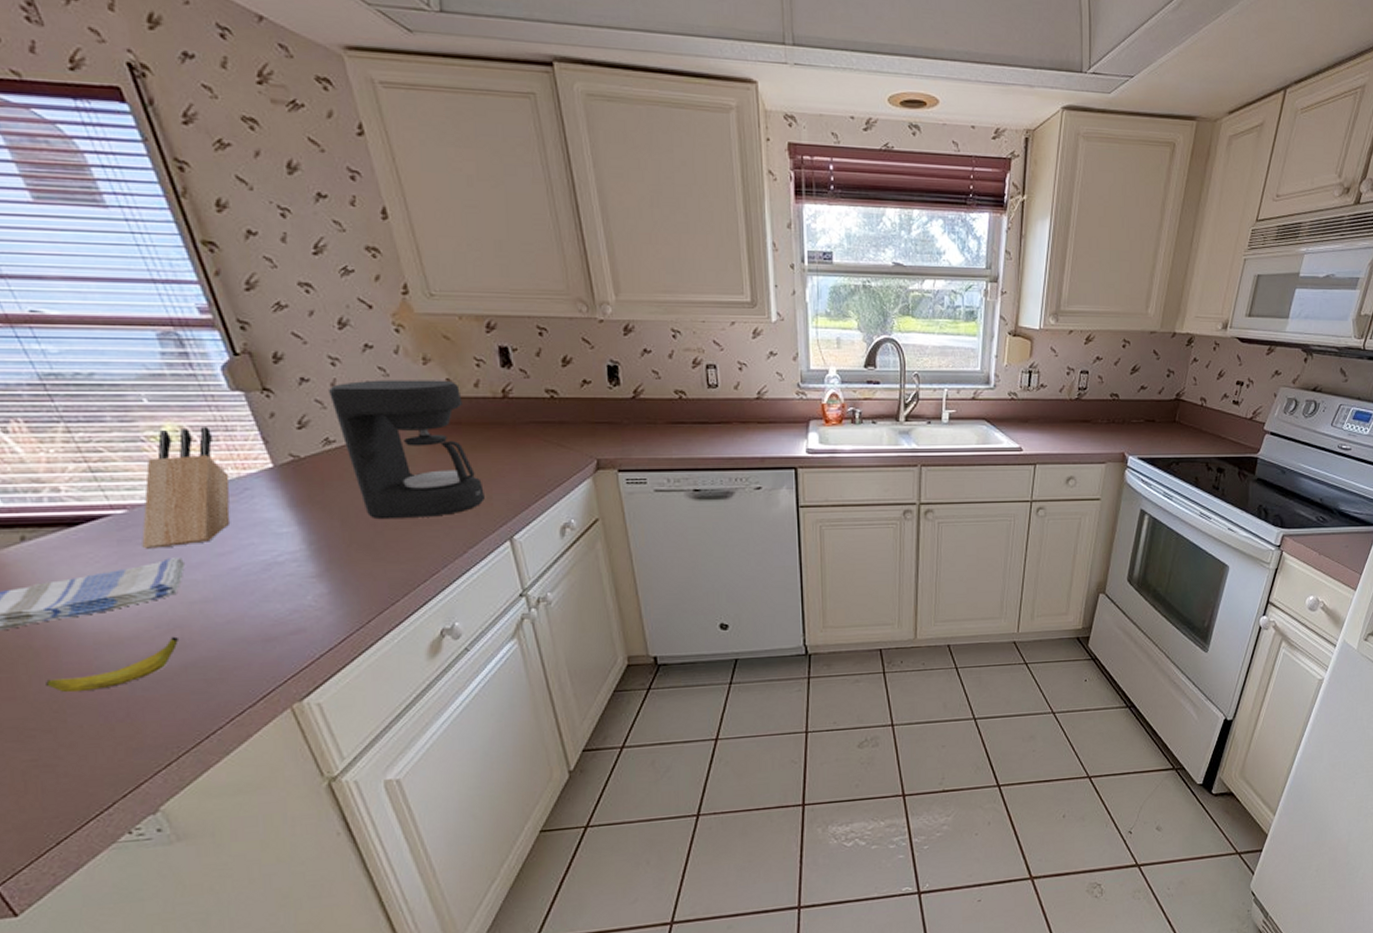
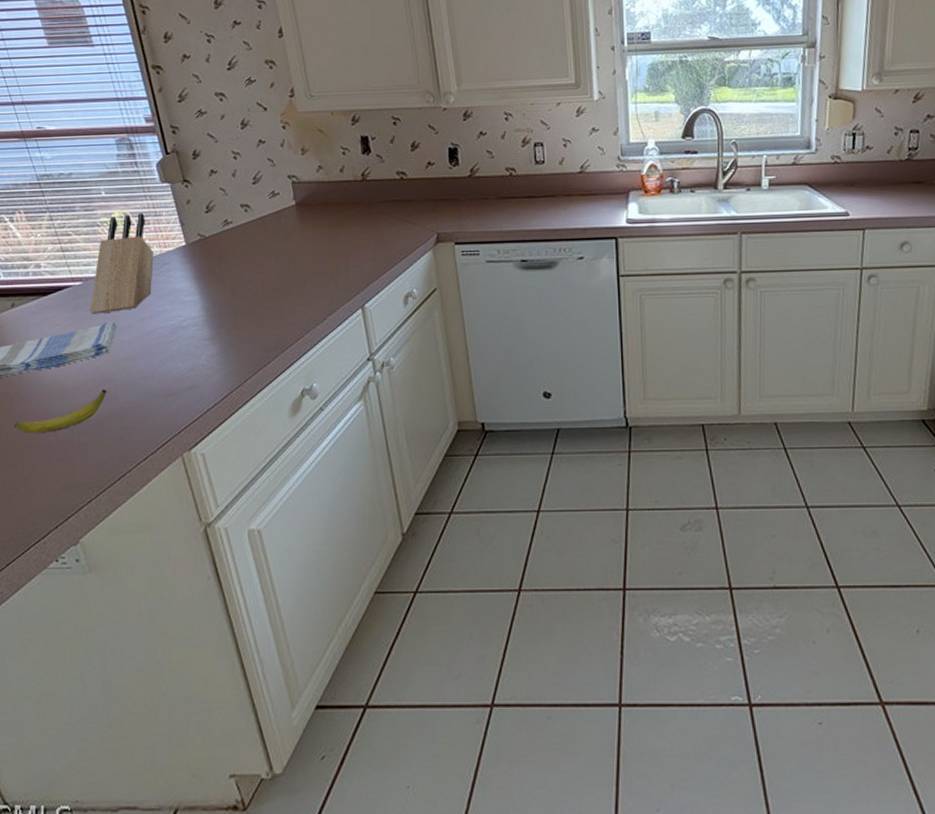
coffee maker: present [329,380,485,518] -> none [231,167,343,288]

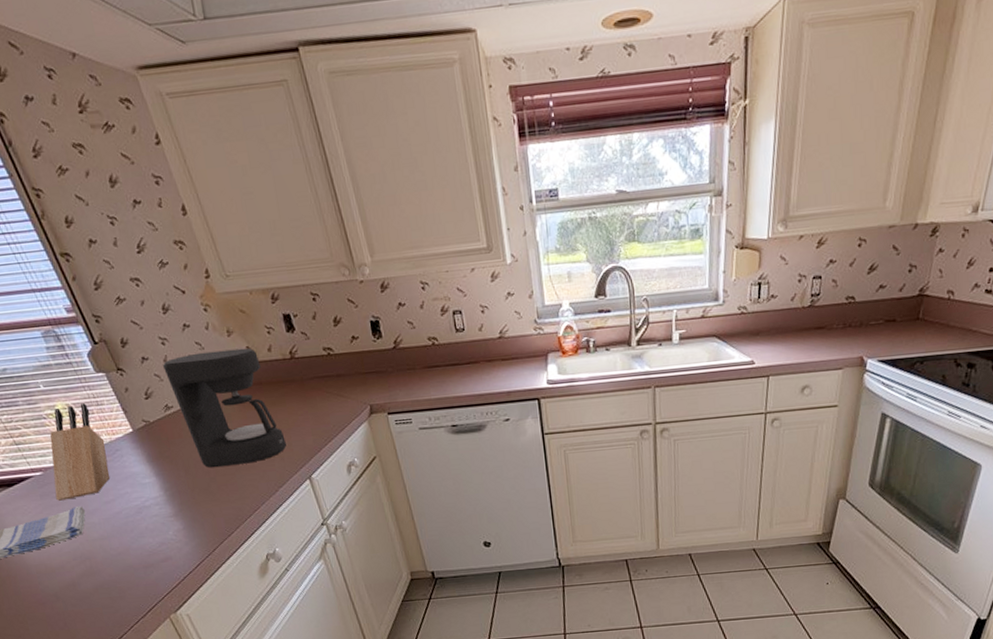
banana: present [14,389,107,434] -> none [12,566,89,609]
coffee maker: none [231,167,343,288] -> present [163,348,286,467]

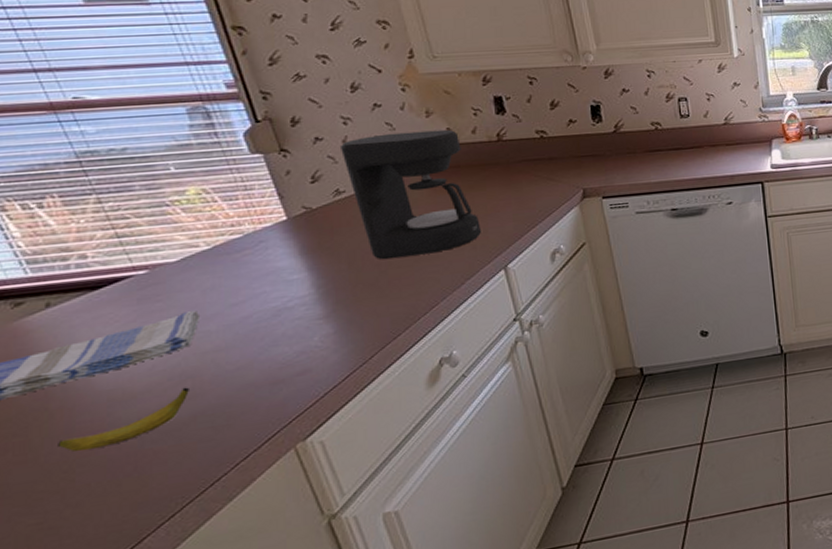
banana: none [12,566,89,609] -> present [58,387,189,452]
knife block: present [50,403,110,501] -> none [161,188,246,305]

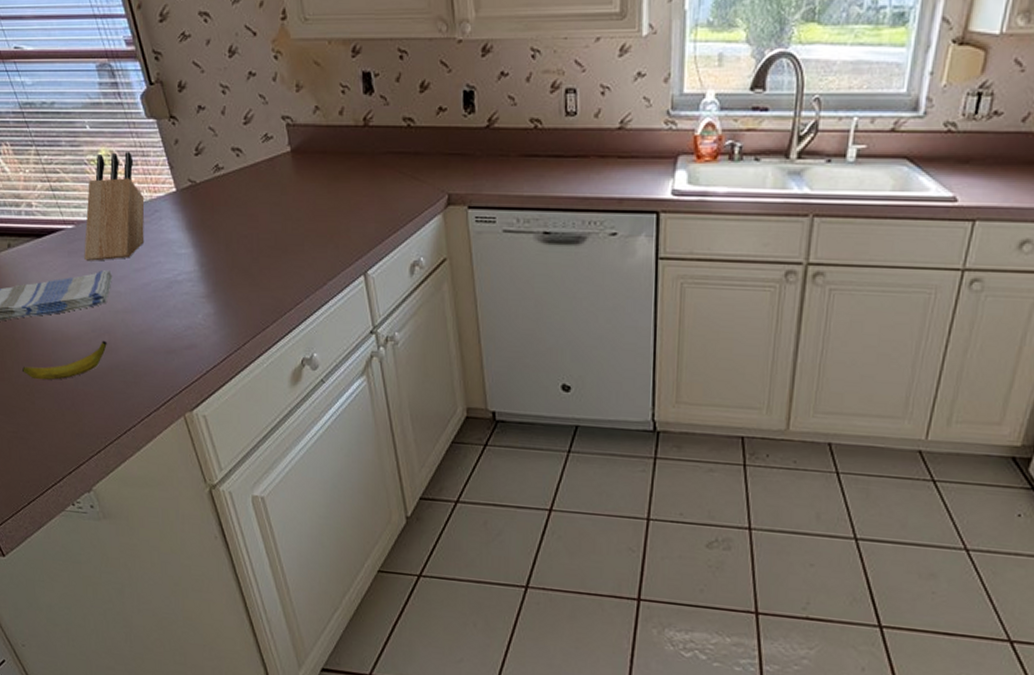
knife block: none [161,188,246,305] -> present [84,152,145,261]
coffee maker: present [341,129,481,259] -> none [220,107,344,247]

